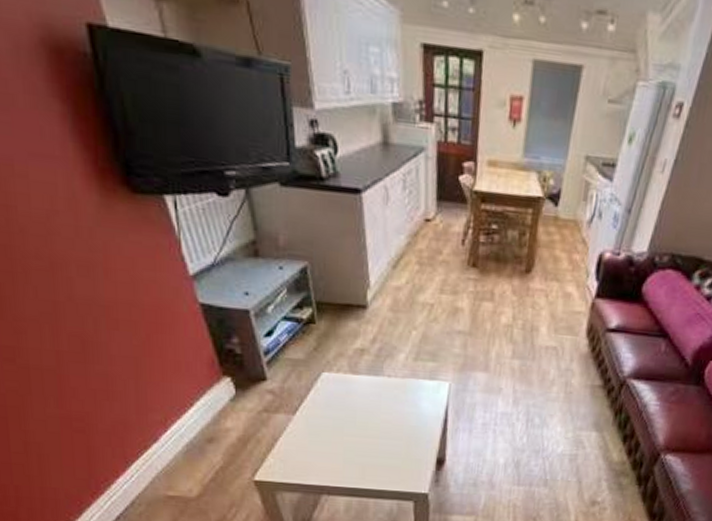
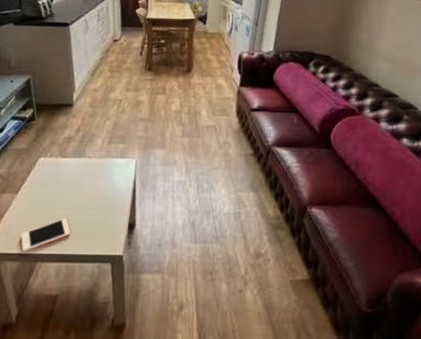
cell phone: none [301,447,363,483] -> present [21,218,70,252]

